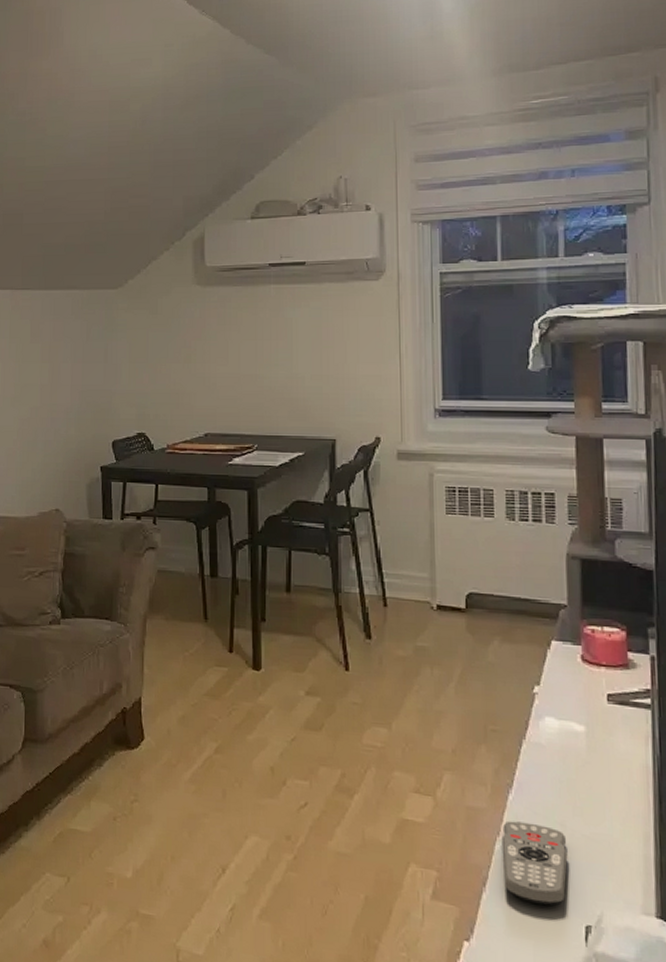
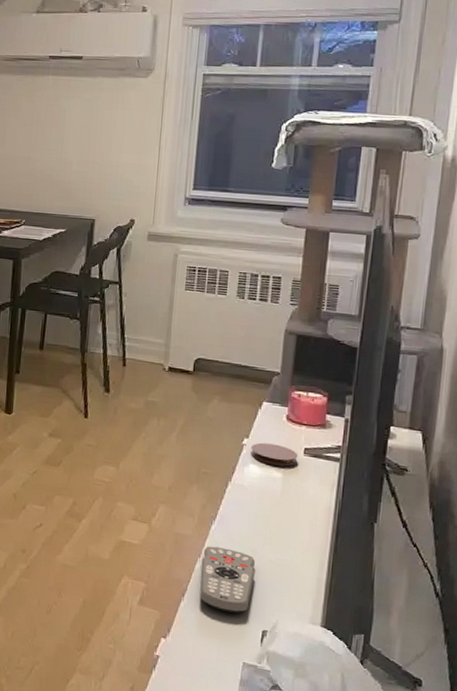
coaster: none [543,690,601,718] -> present [250,442,298,467]

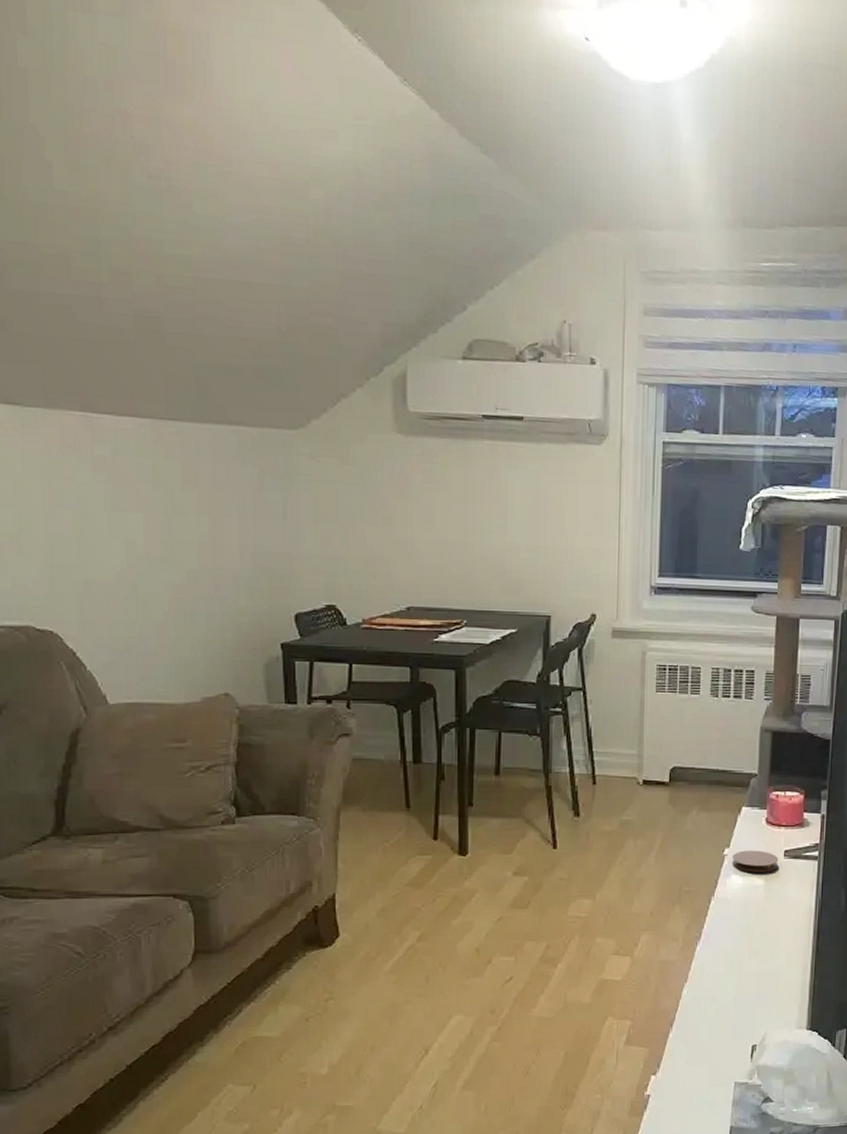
remote control: present [200,546,255,614] -> none [688,967,742,1034]

